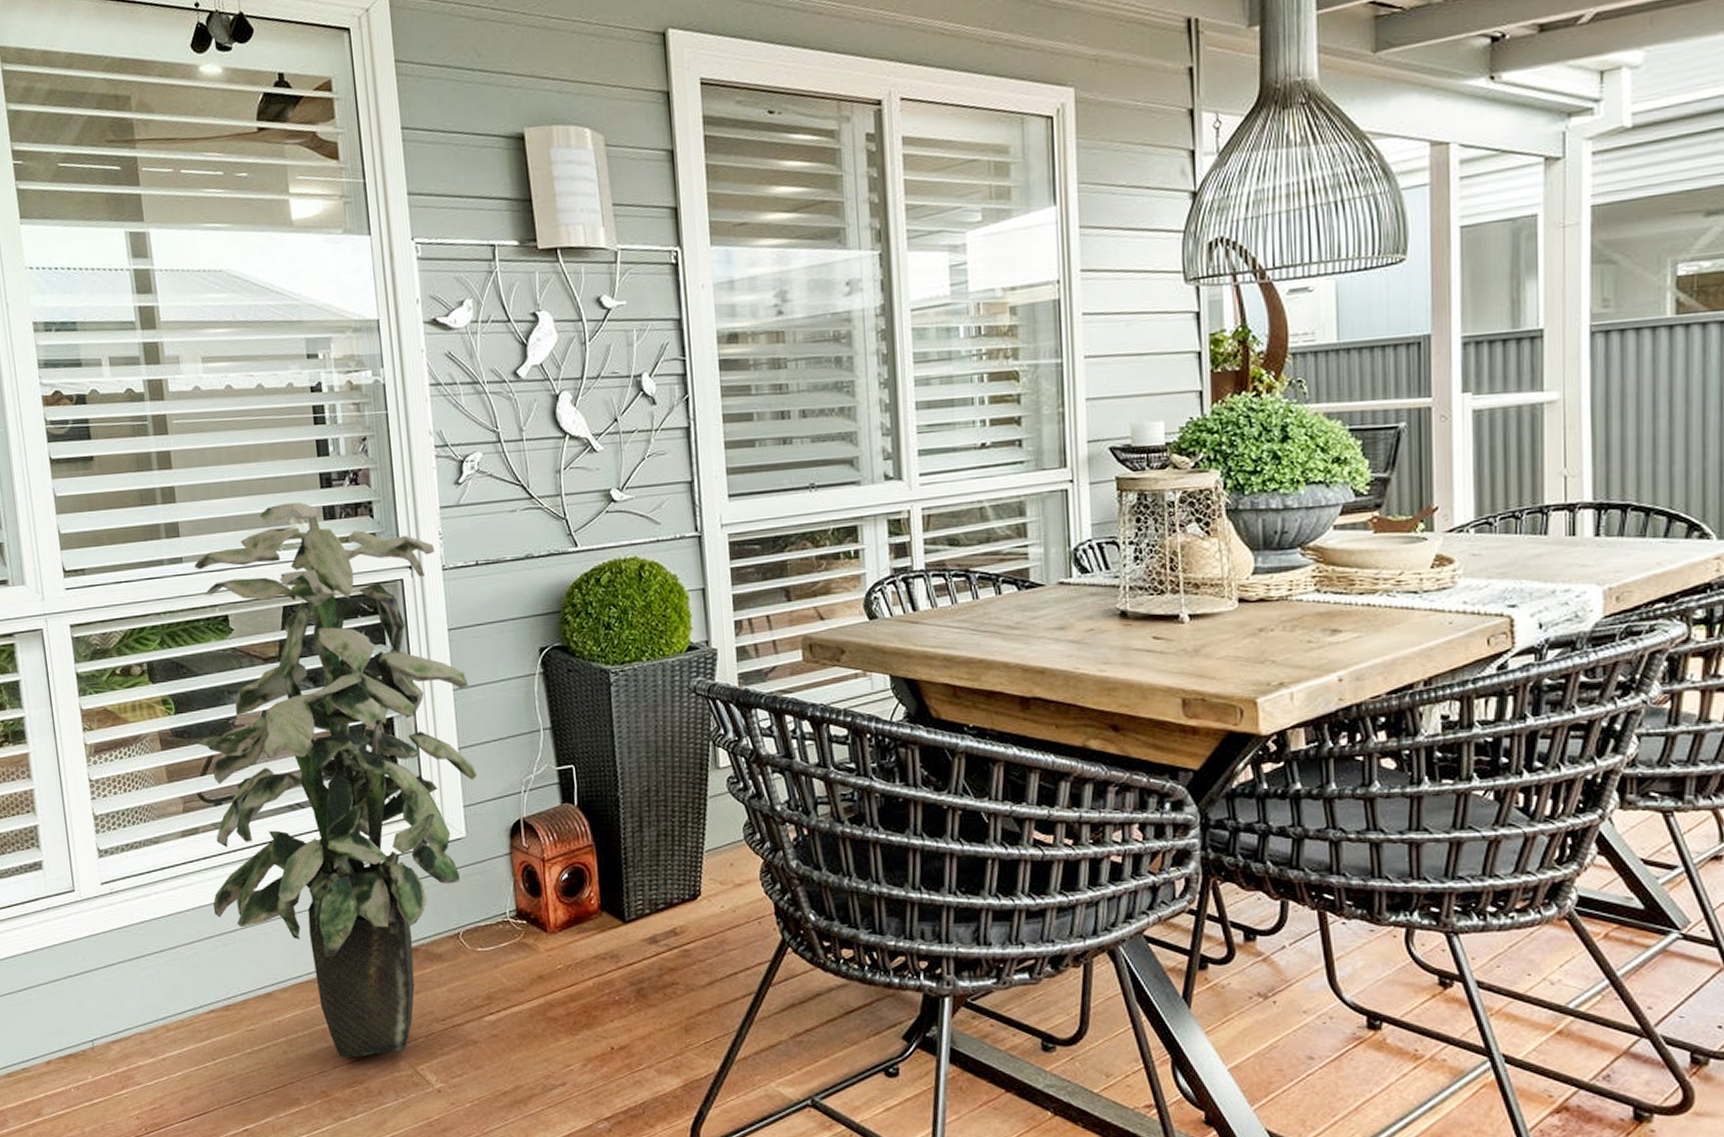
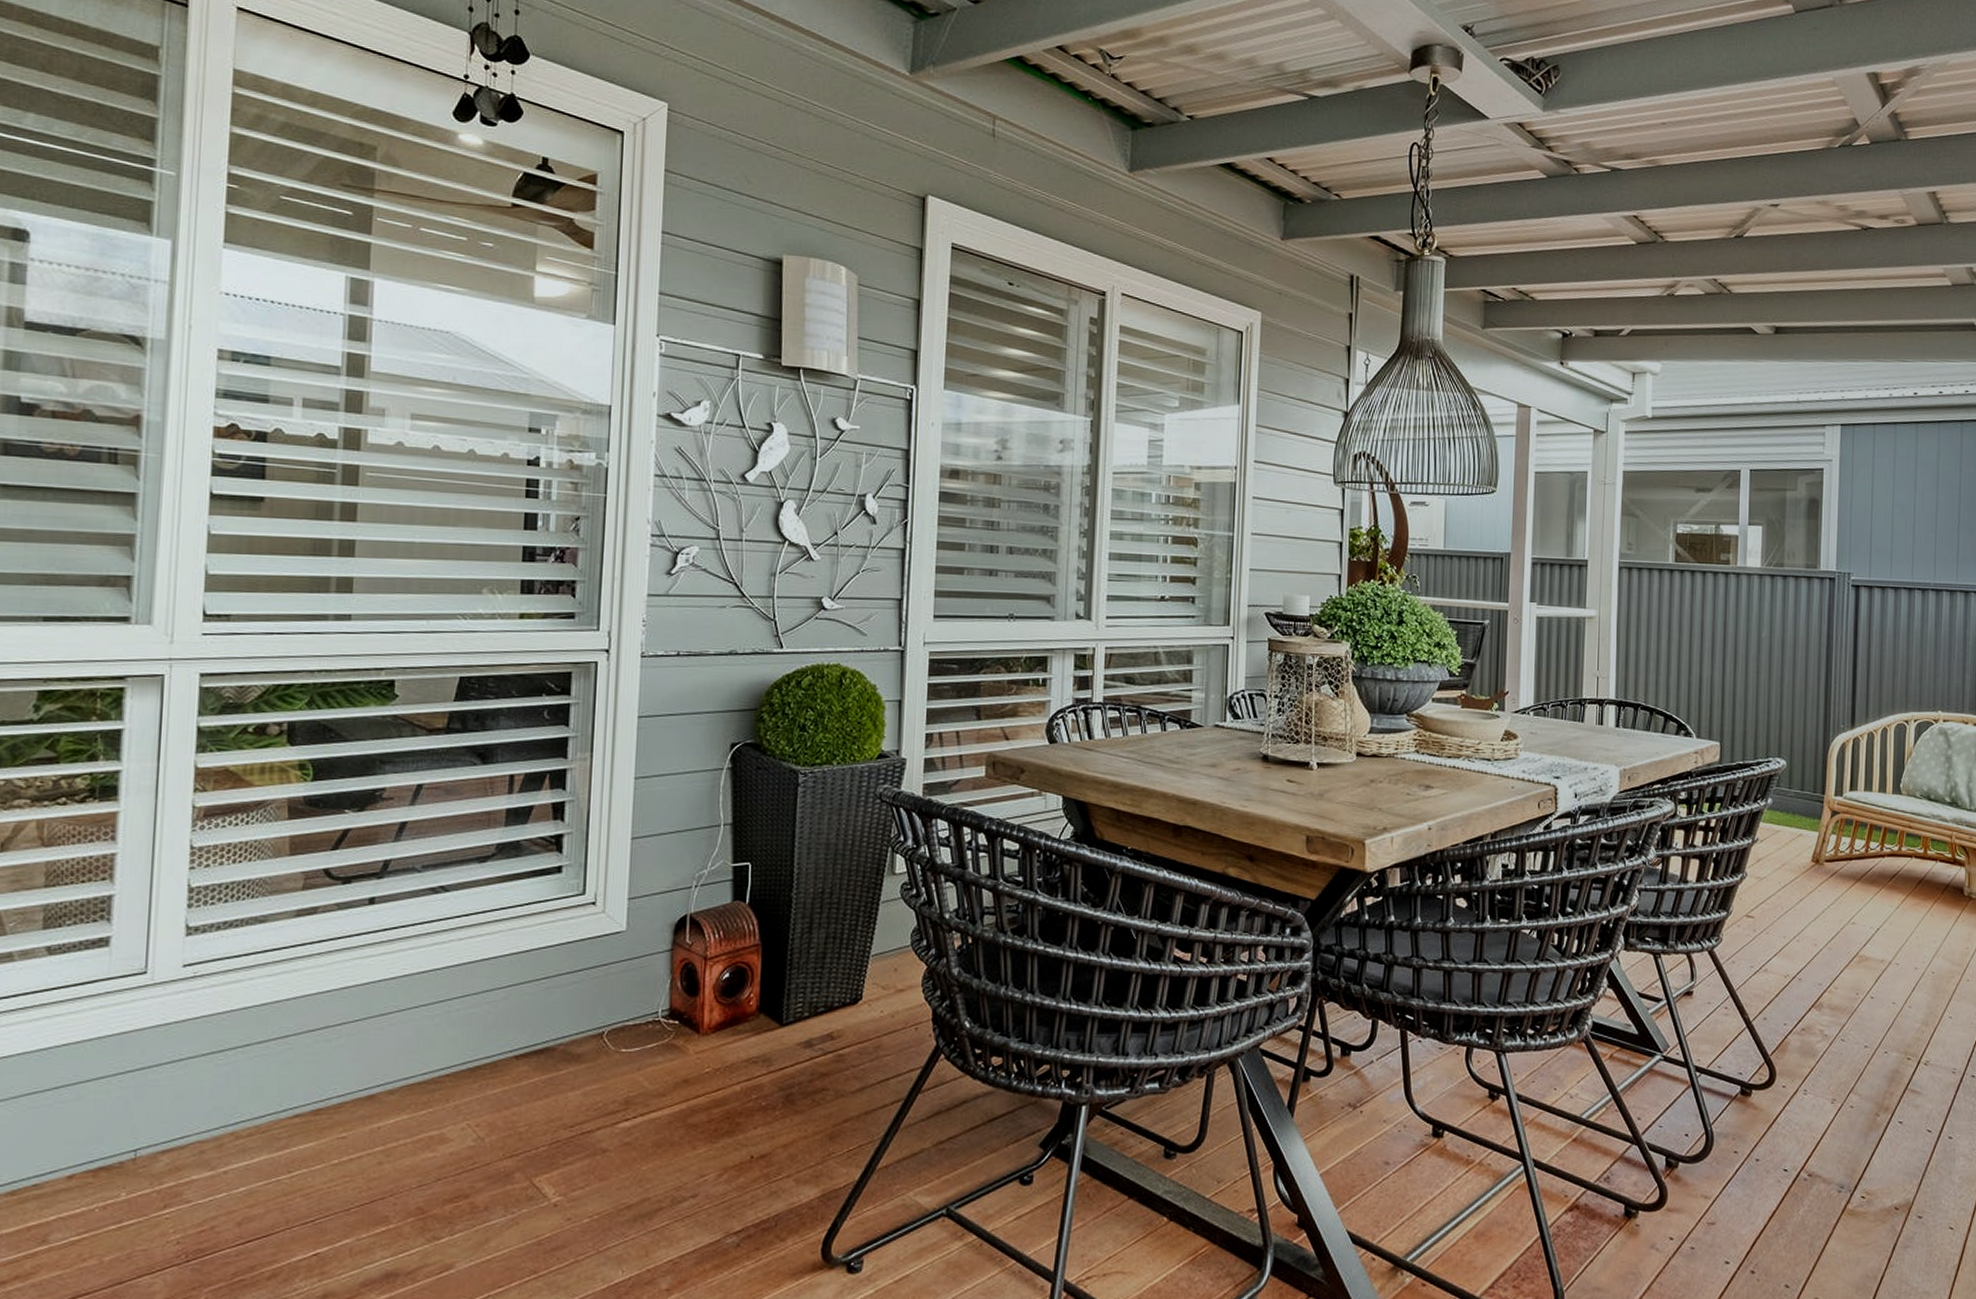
indoor plant: present [194,502,477,1058] -> none [320,571,652,1169]

